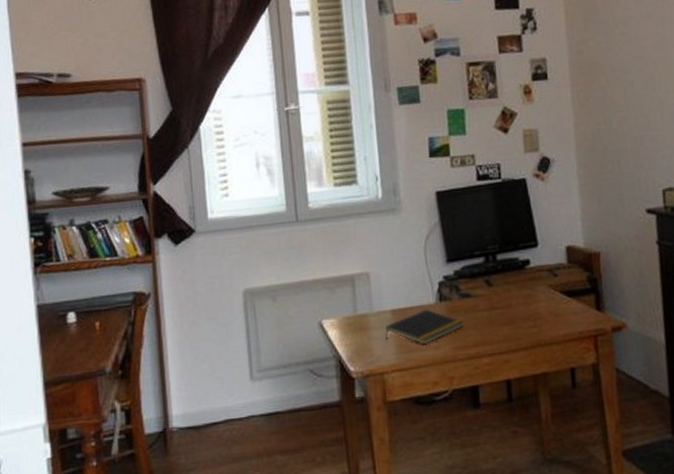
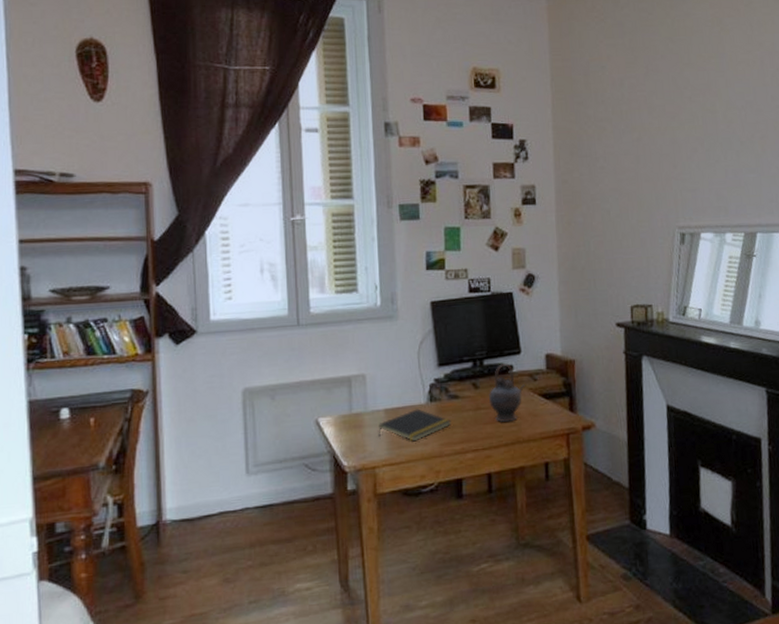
teapot: none [504,257,546,323] -> present [489,363,526,422]

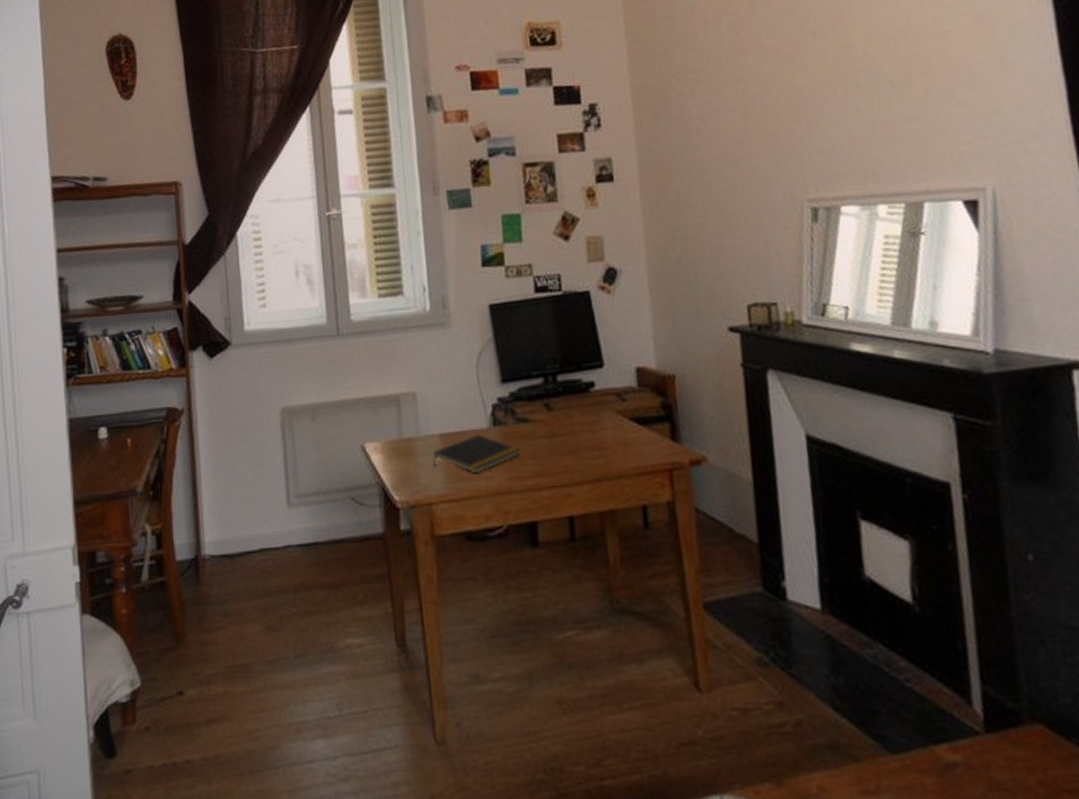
teapot: present [489,363,526,422] -> none [566,379,613,453]

